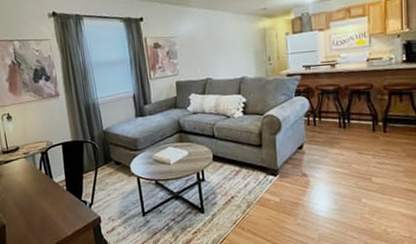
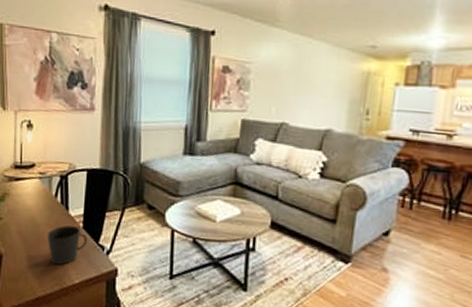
cup: none [38,189,73,224] -> present [47,225,88,266]

